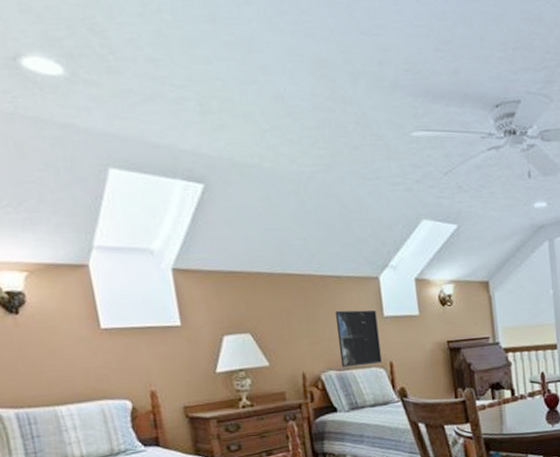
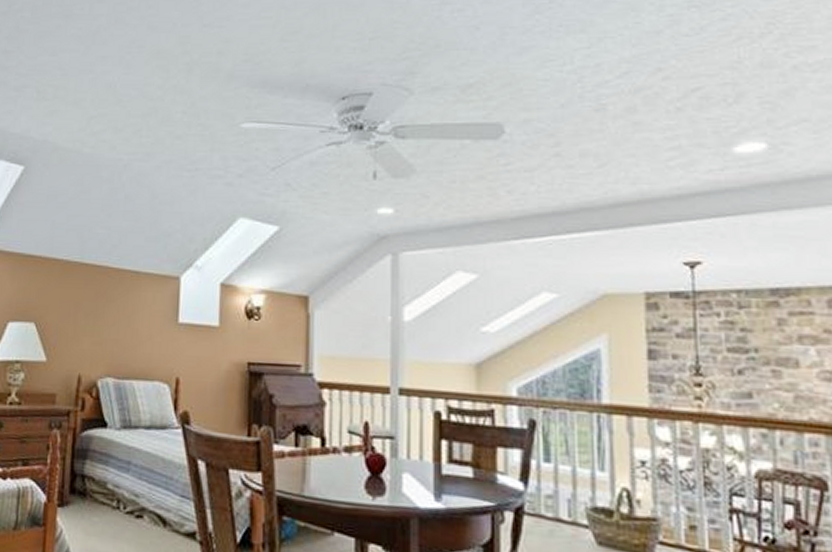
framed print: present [335,309,382,367] -> none [121,309,171,378]

